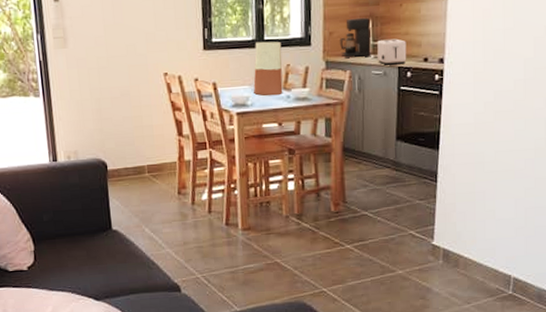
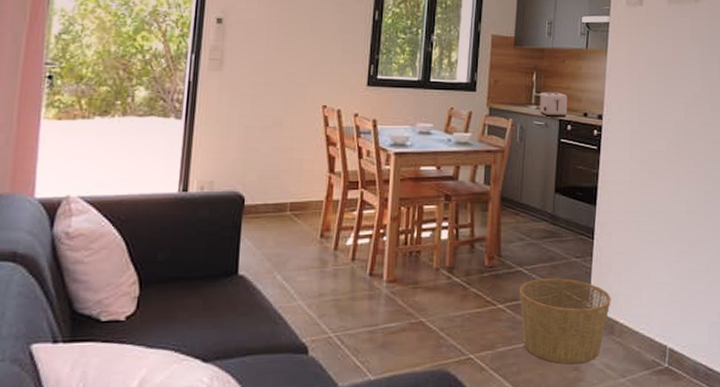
vase: present [253,41,283,97] -> none [415,83,447,138]
coffee maker: present [340,17,371,59] -> none [504,69,534,108]
basket: none [365,219,455,294] -> present [519,278,611,365]

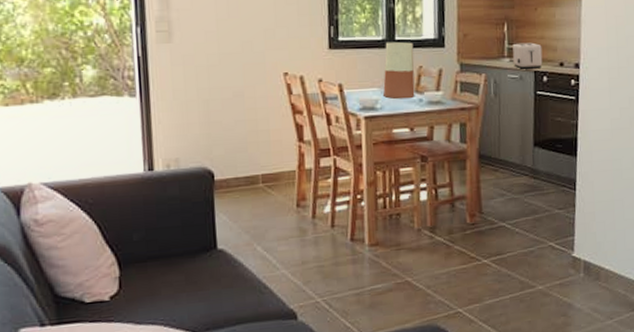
vase: none [415,83,447,138] -> present [383,41,415,100]
basket: present [519,278,611,365] -> none [503,230,596,311]

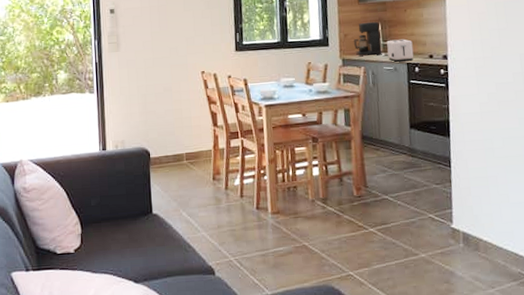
vase: present [383,41,415,100] -> none [279,43,306,91]
coffee maker: none [475,20,507,62] -> present [354,21,382,57]

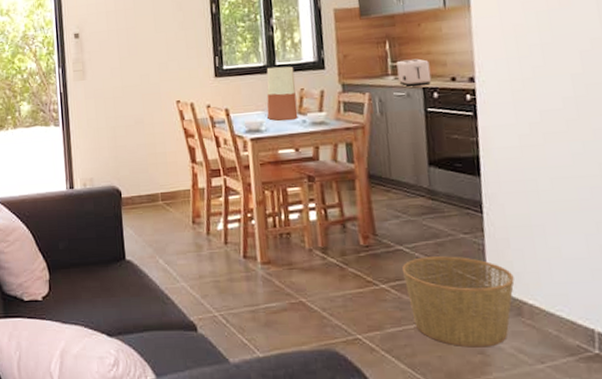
vase: none [279,43,306,91] -> present [266,66,298,122]
coffee maker: present [354,21,382,57] -> none [355,38,391,81]
basket: none [387,203,474,278] -> present [402,256,515,348]

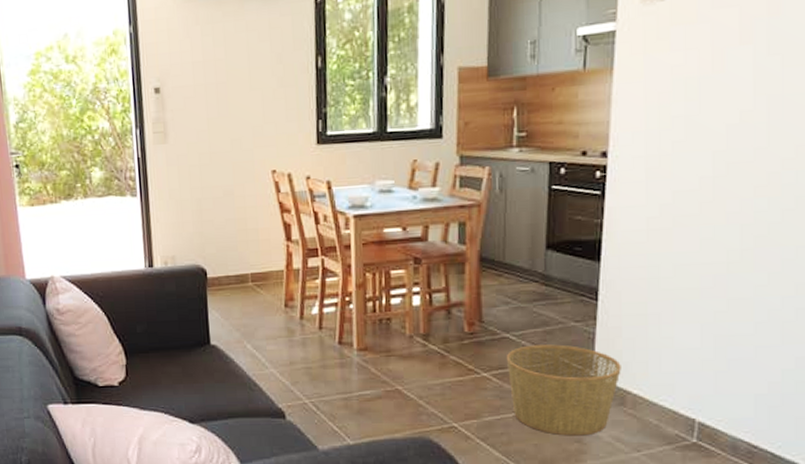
vase: present [266,66,298,122] -> none [374,133,408,197]
toaster: present [396,58,432,86] -> none [523,128,560,160]

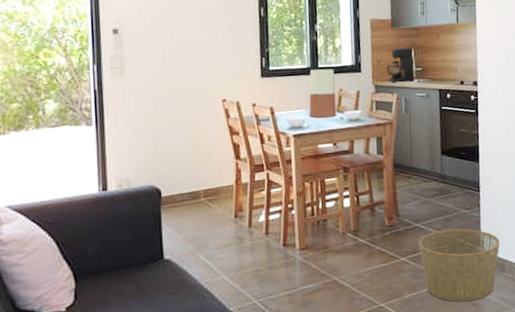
vase: none [374,133,408,197] -> present [309,68,337,119]
coffee maker: none [477,104,516,153] -> present [387,47,415,83]

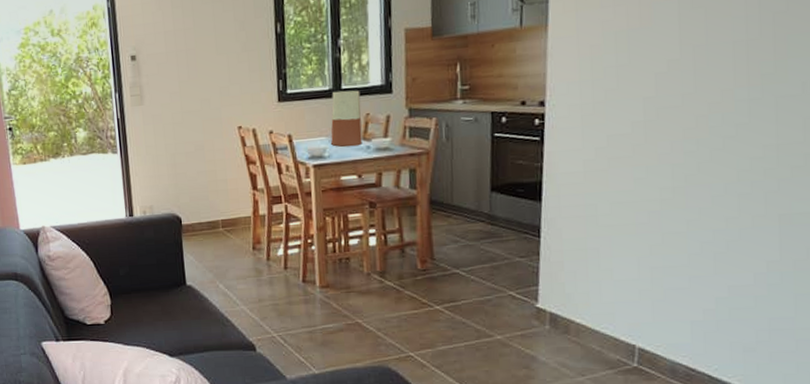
coffee maker: present [387,47,415,83] -> none [424,60,460,105]
basket: present [418,228,500,302] -> none [456,278,565,363]

